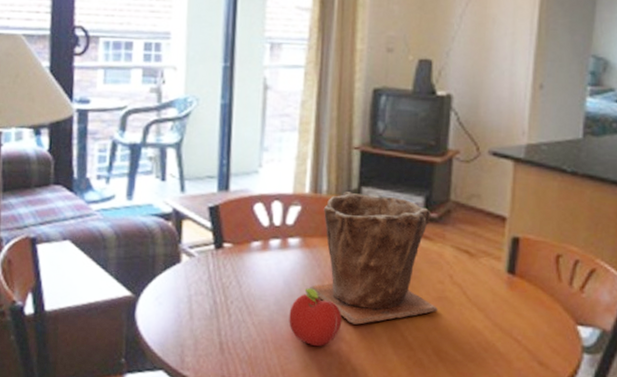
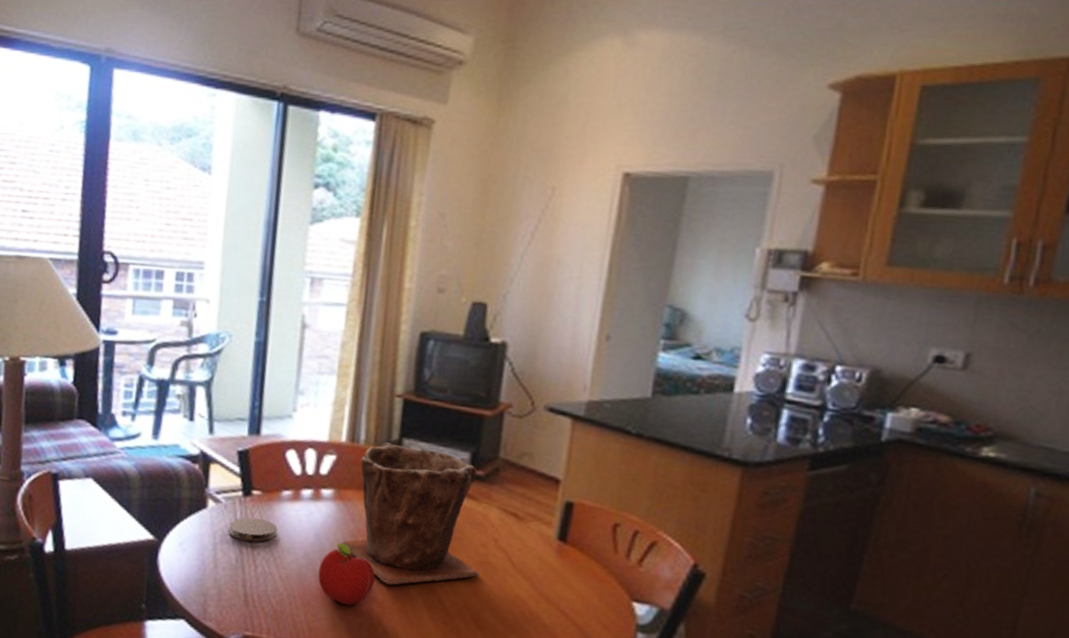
coaster: none [202,269,249,292] -> present [228,517,278,542]

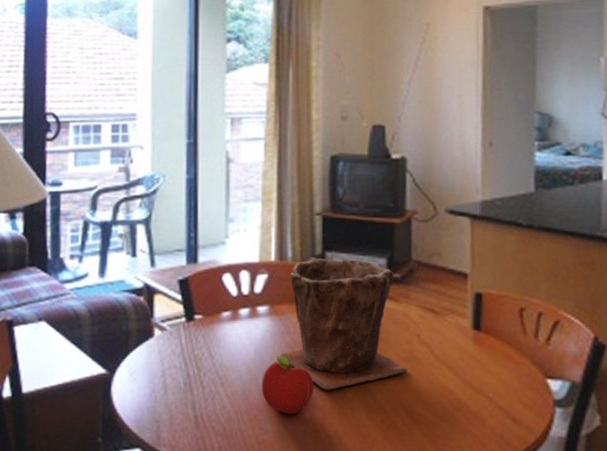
coaster: present [228,517,278,542] -> none [175,341,220,365]

